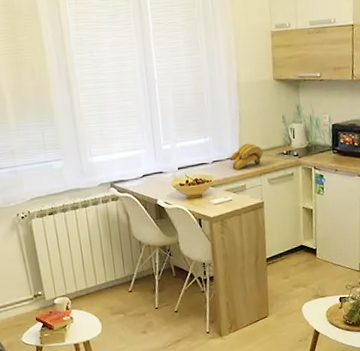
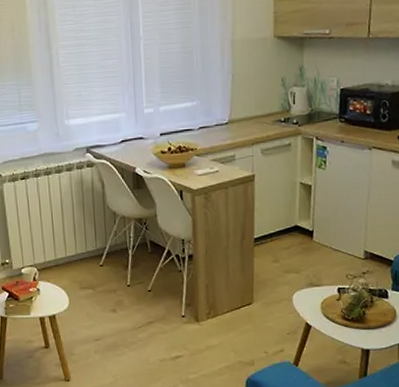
banana bunch: present [229,143,264,169] -> none [218,108,258,137]

